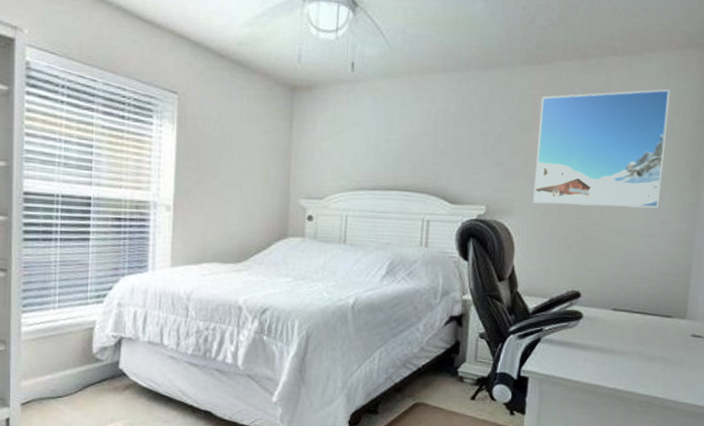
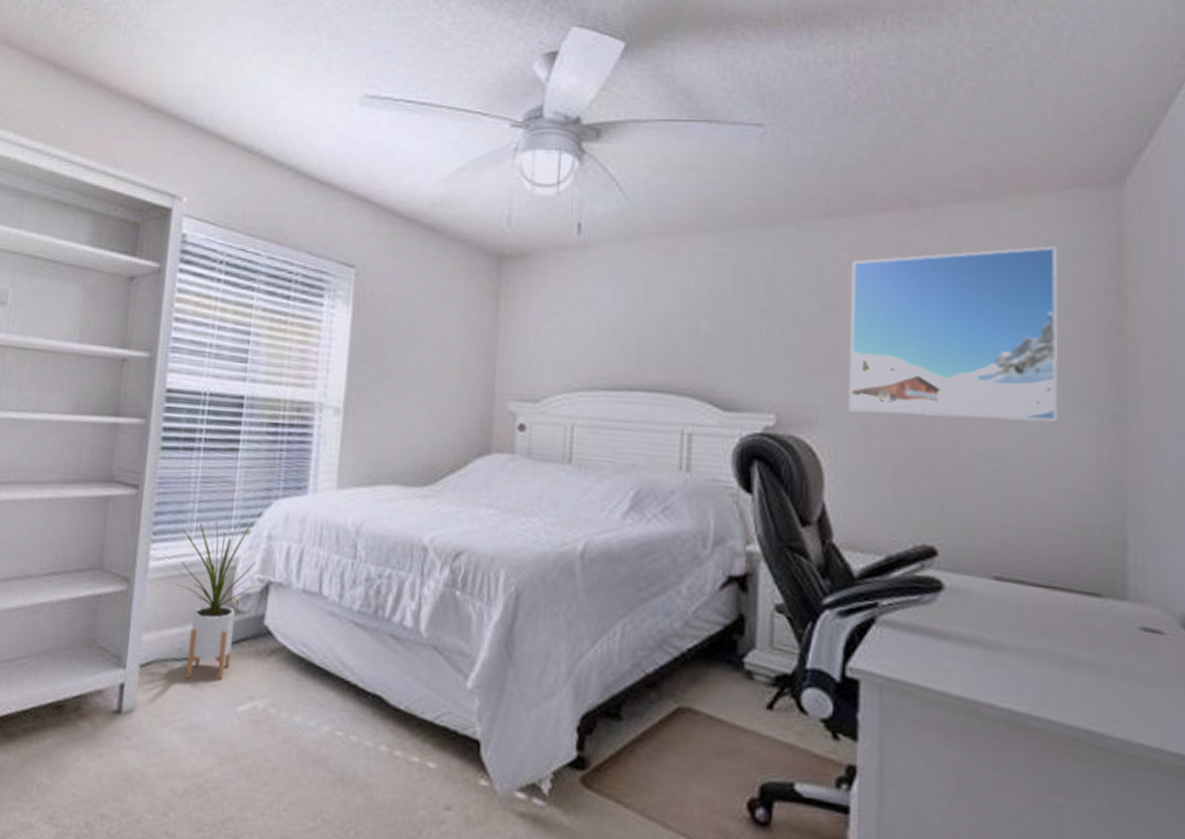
house plant: none [46,288,112,411] -> present [177,513,258,680]

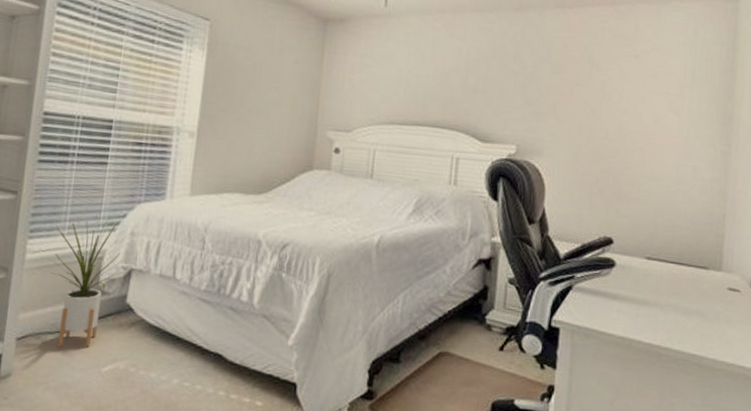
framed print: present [849,246,1059,422] -> none [564,37,699,155]

